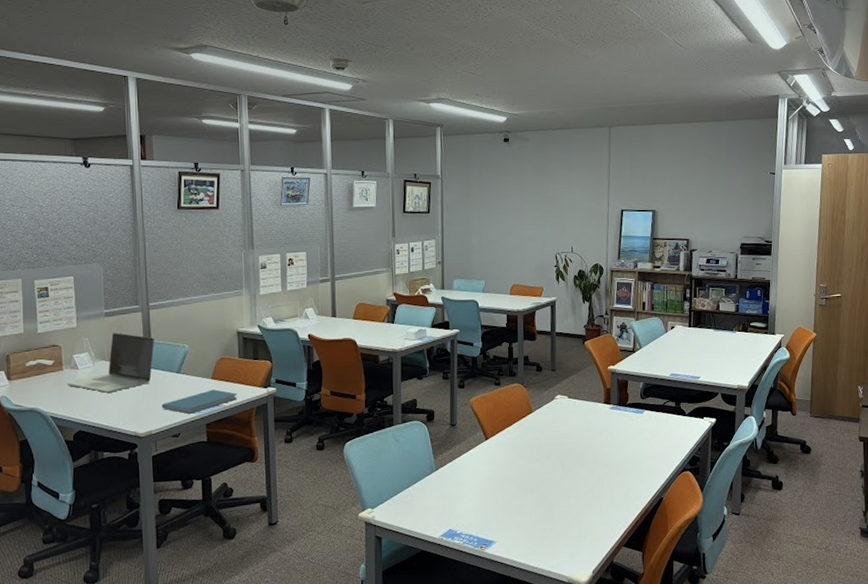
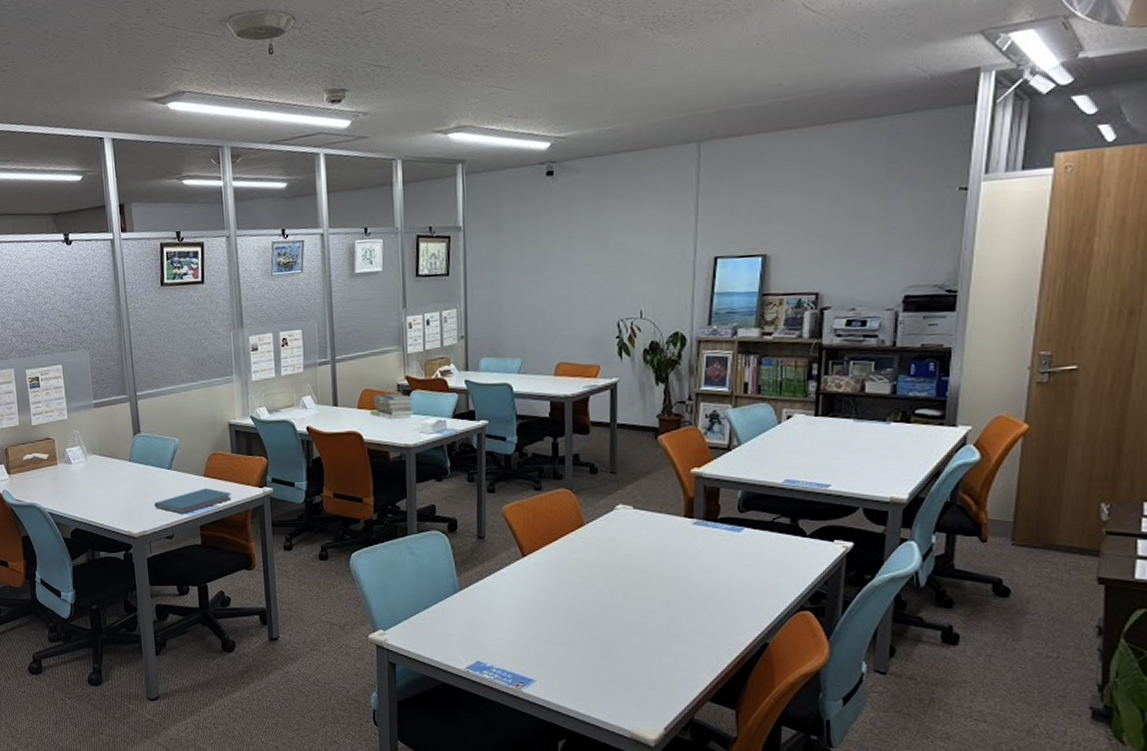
laptop: present [66,333,155,393] -> none [61,425,145,489]
books: none [363,307,400,329] -> present [369,393,414,420]

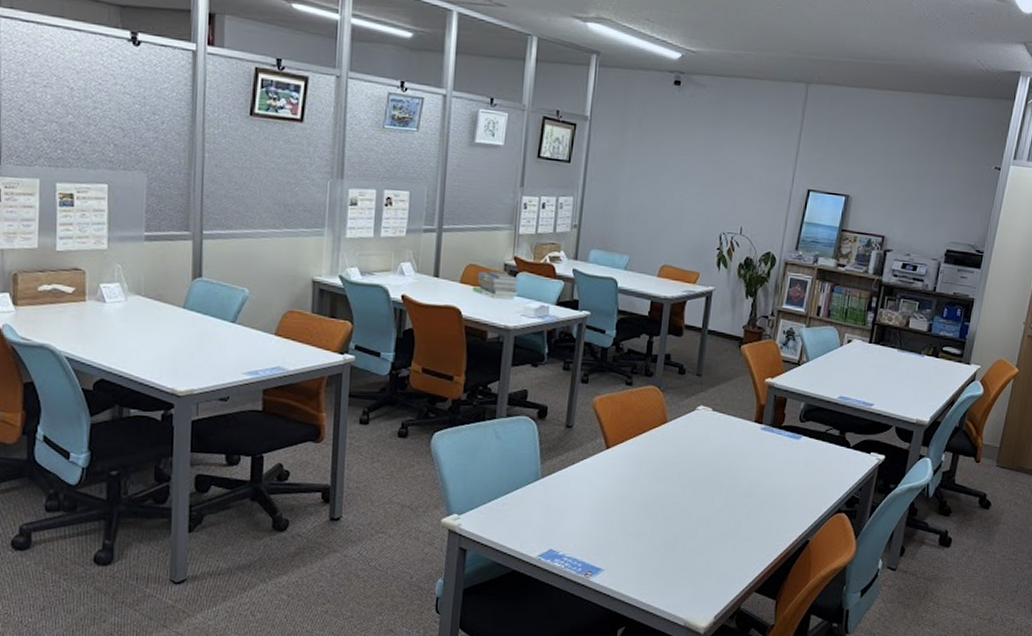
book: present [154,488,232,514] -> none [208,348,306,375]

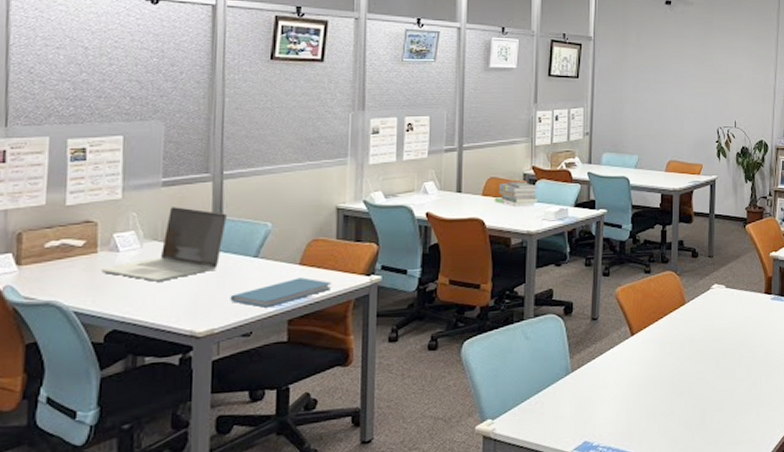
laptop: none [89,262,207,337] -> present [100,207,228,282]
book: none [208,348,306,375] -> present [230,277,332,308]

